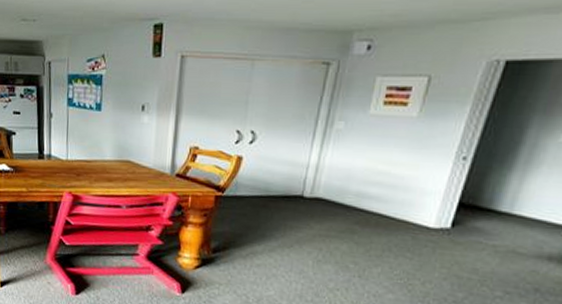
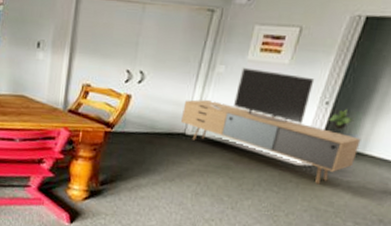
media console: none [298,122,508,249] -> present [181,67,361,185]

